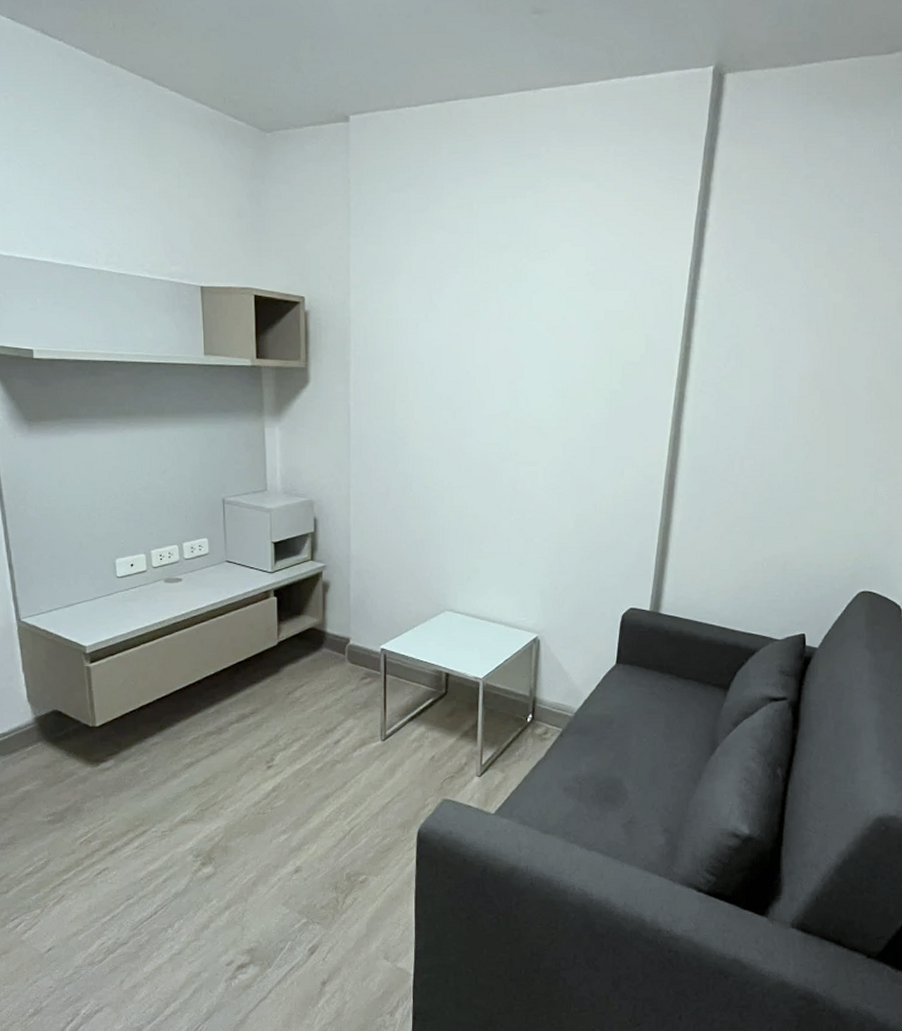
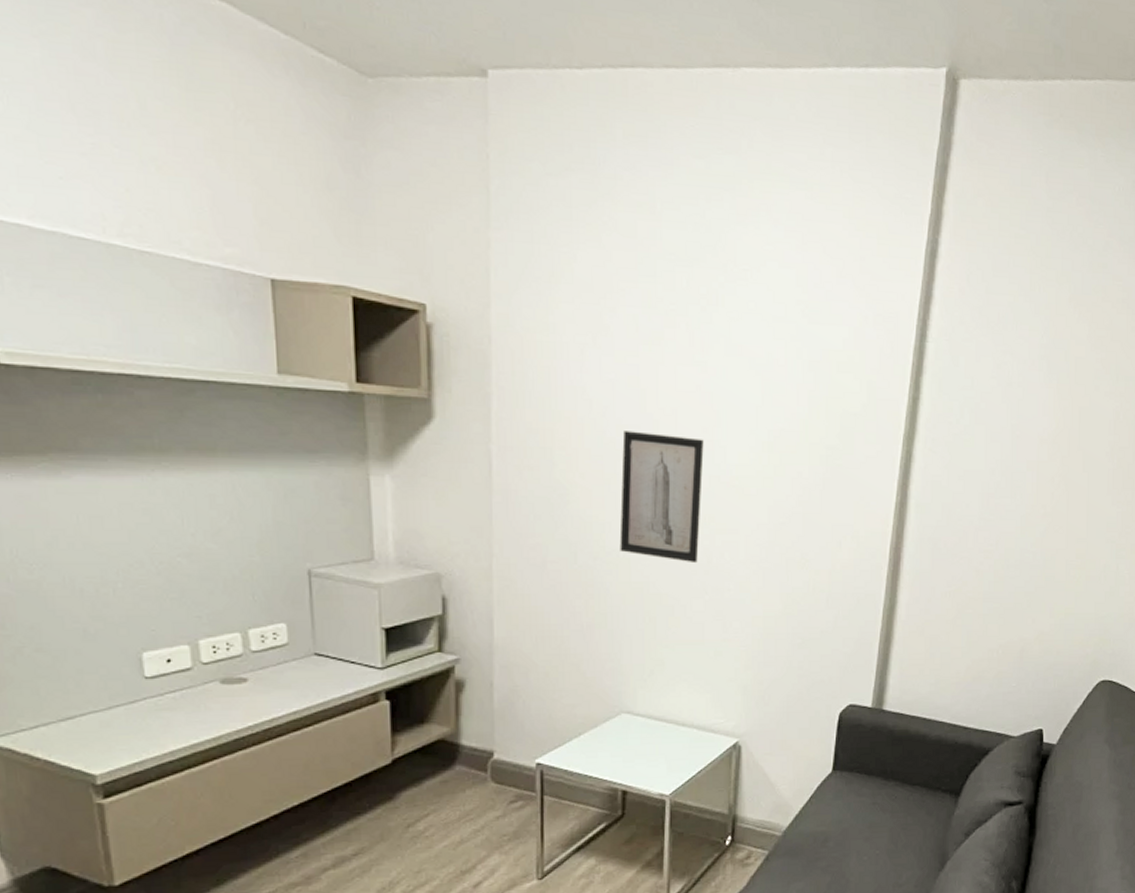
wall art: none [444,385,510,491] -> present [619,431,704,564]

